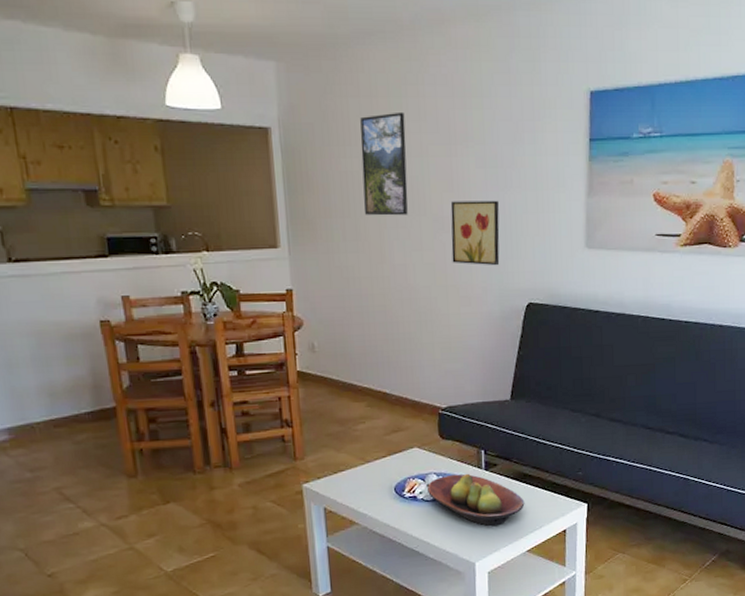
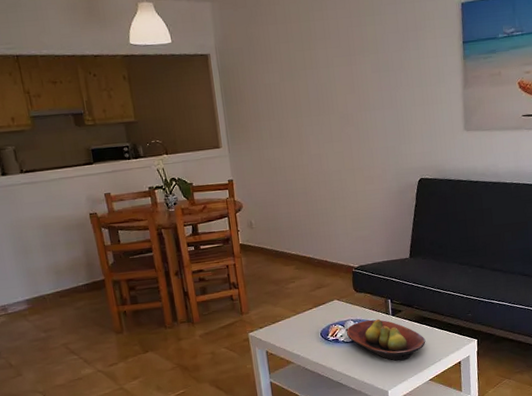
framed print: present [360,111,408,216] -> none [278,33,320,117]
wall art: present [450,200,500,266] -> none [353,97,395,151]

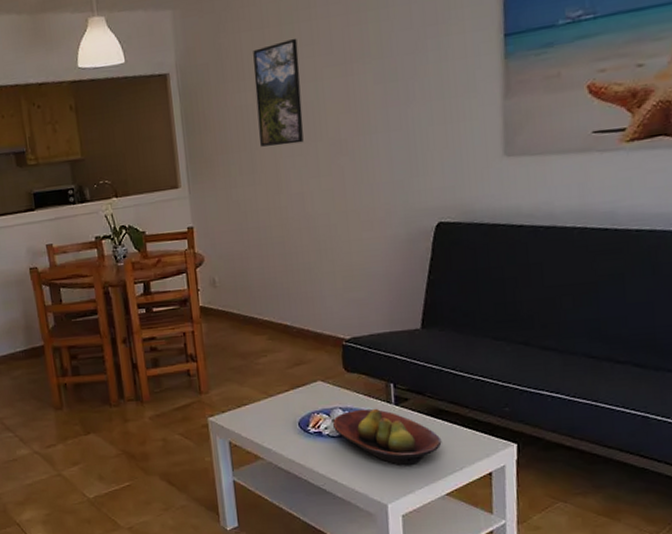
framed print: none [278,33,320,117] -> present [253,38,304,147]

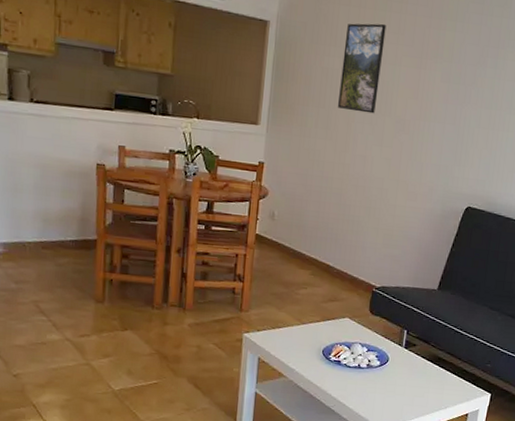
fruit bowl: present [333,408,442,466] -> none [351,346,436,400]

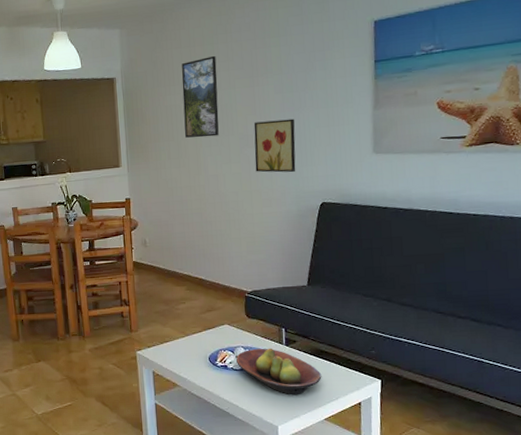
fruit bowl: none [351,346,436,400] -> present [236,348,322,395]
wall art: none [406,107,456,170] -> present [253,118,296,173]

